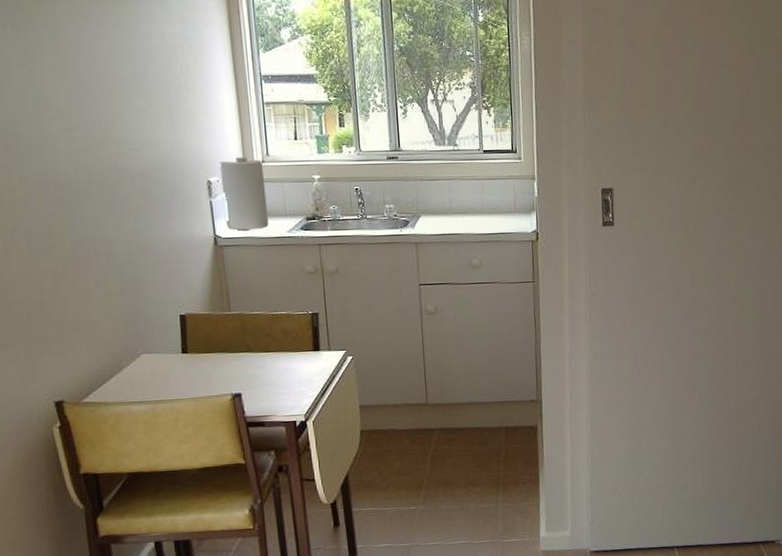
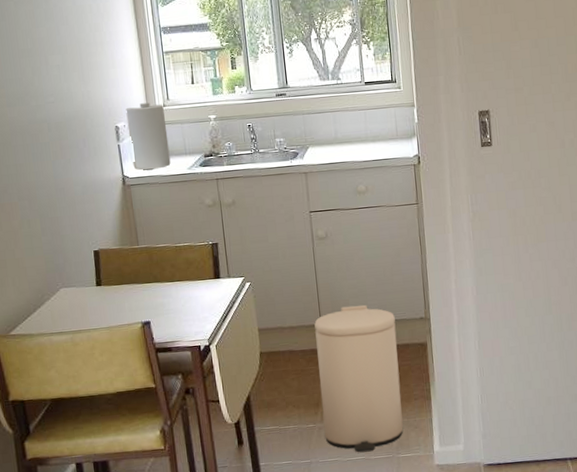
pedal bin: none [420,384,509,537] -> present [314,304,403,453]

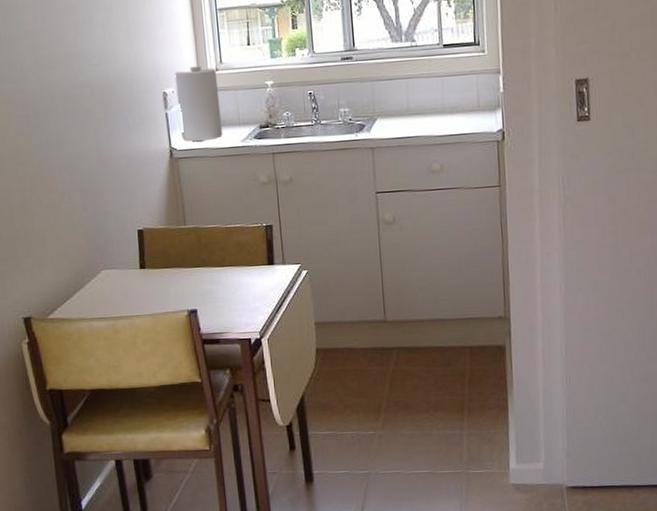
pedal bin: present [314,304,403,453] -> none [378,299,475,466]

